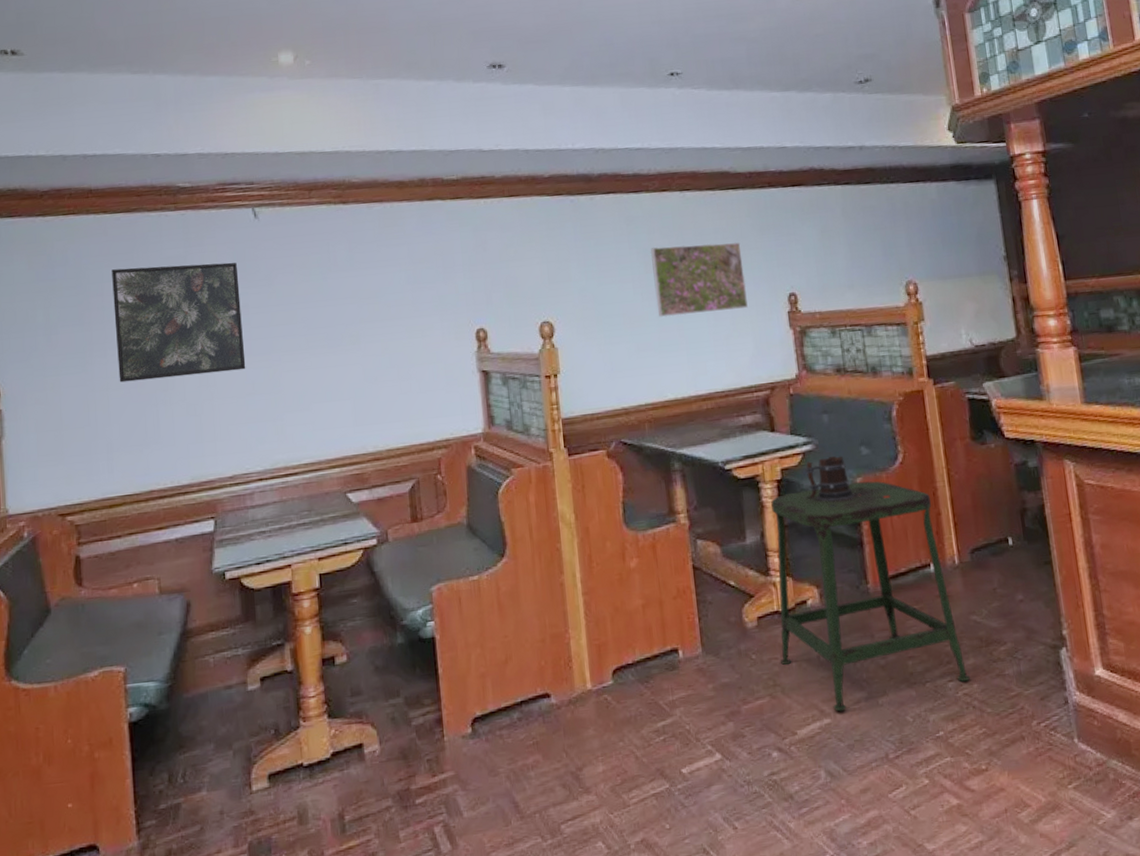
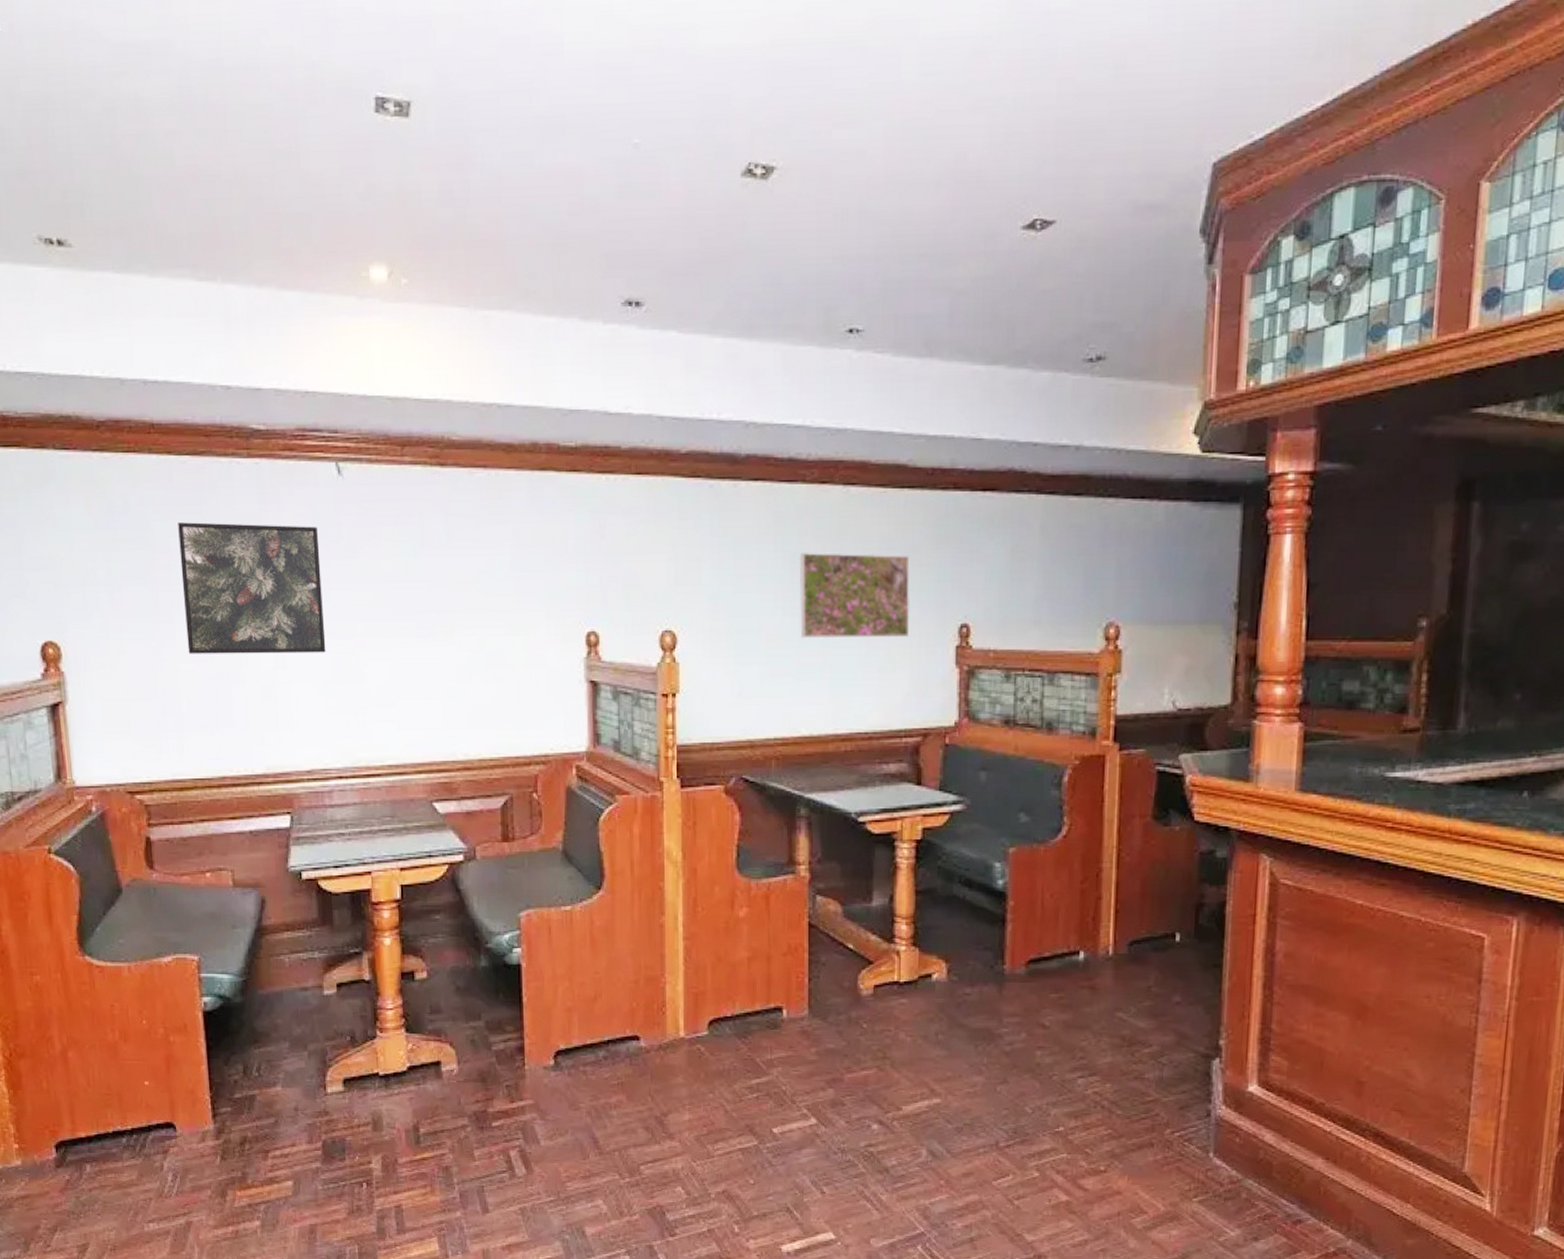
stool: present [771,480,970,712] -> none [893,852,1103,1093]
beer mug: present [805,456,854,502] -> none [951,821,1004,870]

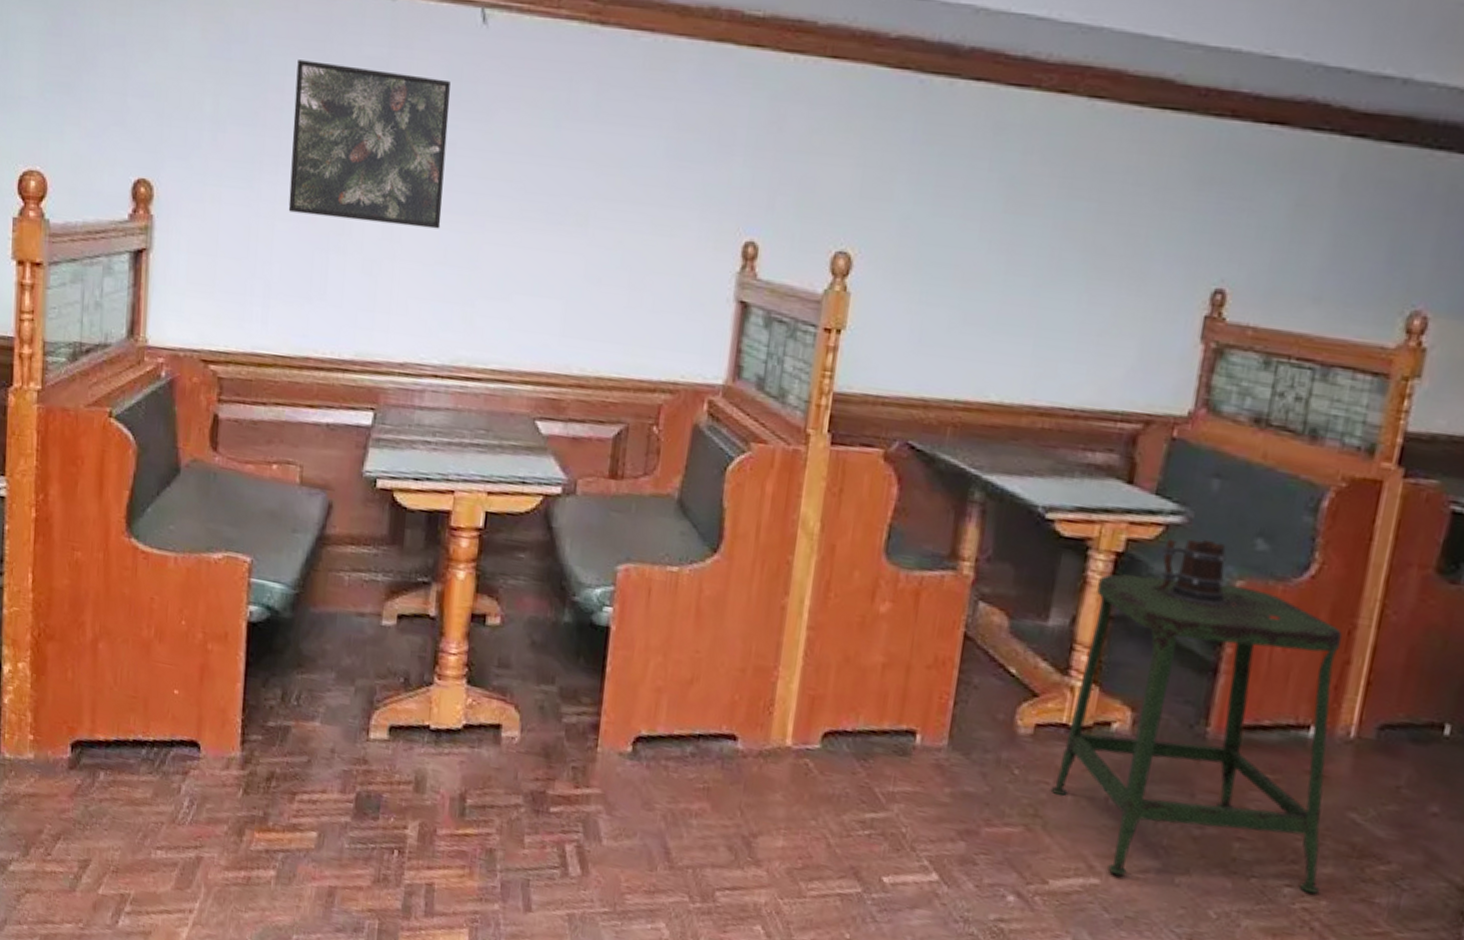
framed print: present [799,553,910,639] -> none [1007,176,1161,296]
stool: none [893,852,1103,1093] -> present [1050,573,1343,894]
beer mug: none [951,821,1004,870] -> present [1158,538,1227,606]

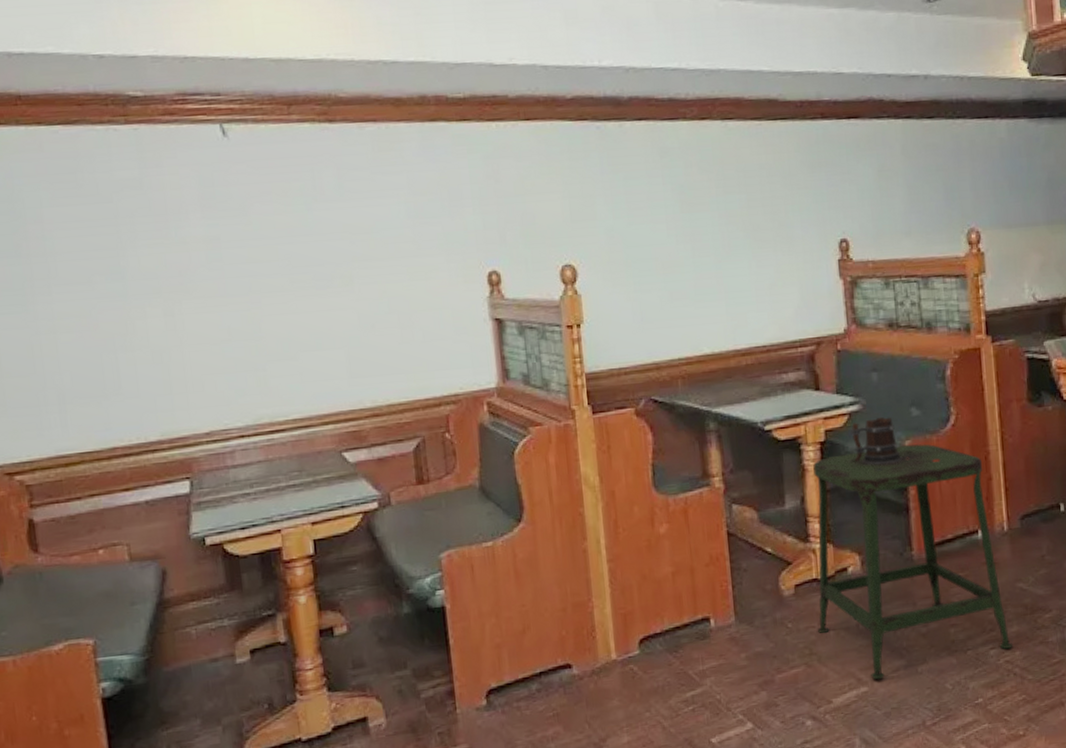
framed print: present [288,60,450,229] -> none [51,187,220,325]

